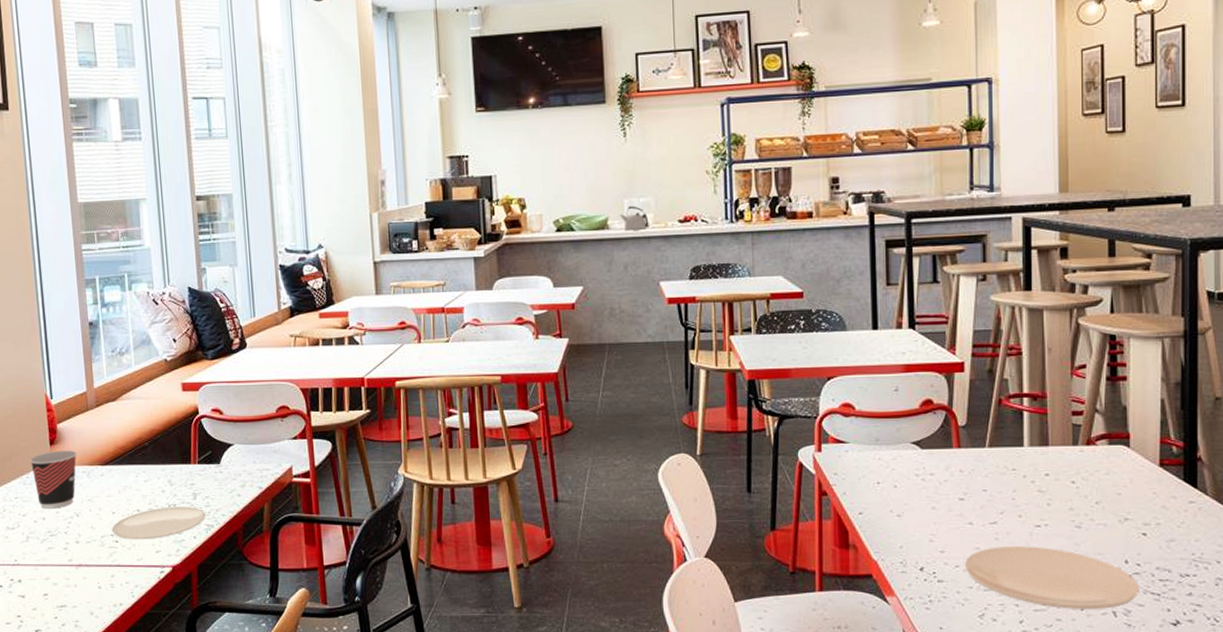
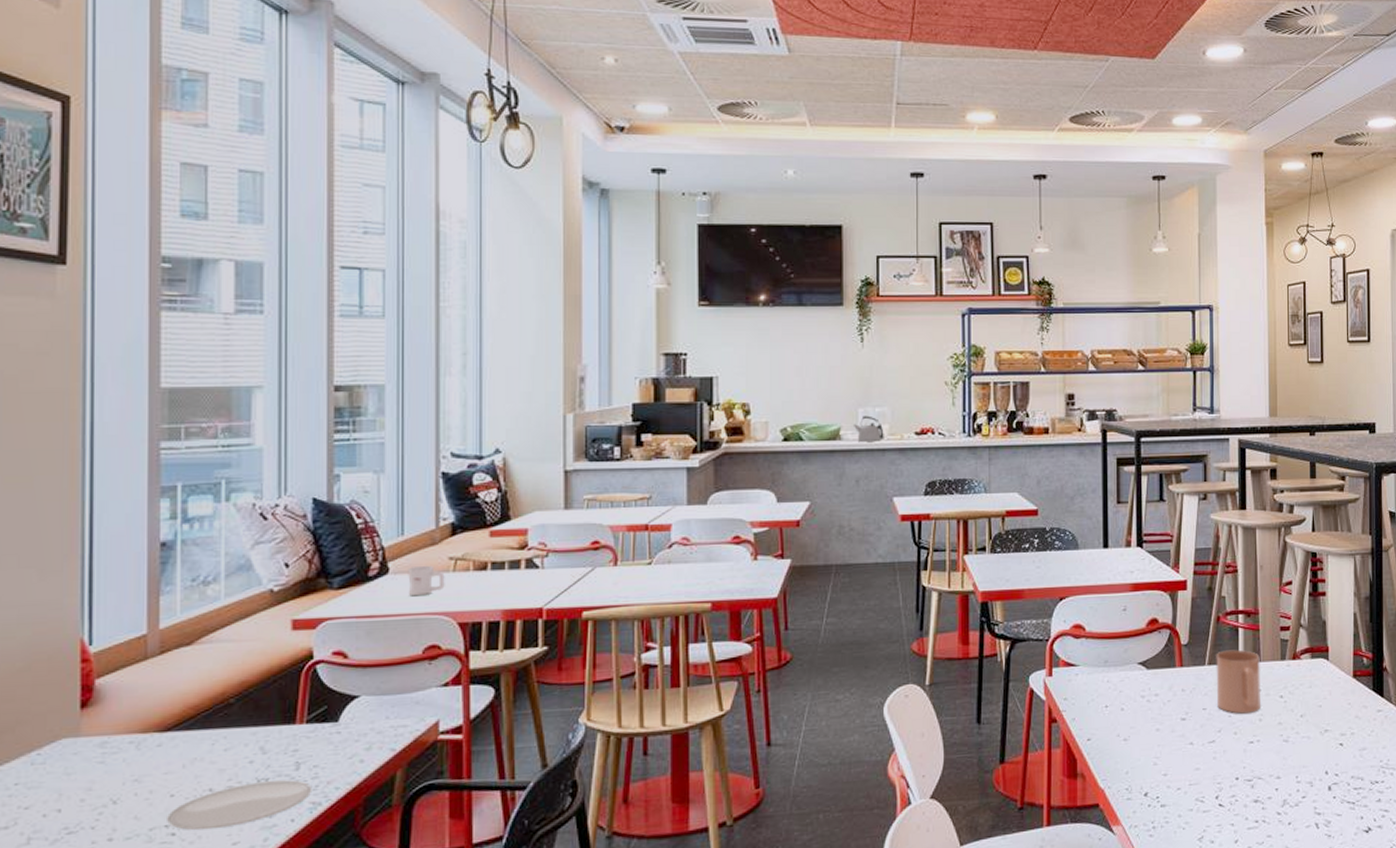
cup: present [29,450,77,509] -> none [45,714,123,797]
mug: none [260,341,289,367] -> present [408,565,445,597]
plate: present [965,546,1139,609] -> none [1186,763,1337,825]
mug: none [997,433,1050,497] -> present [1216,649,1262,714]

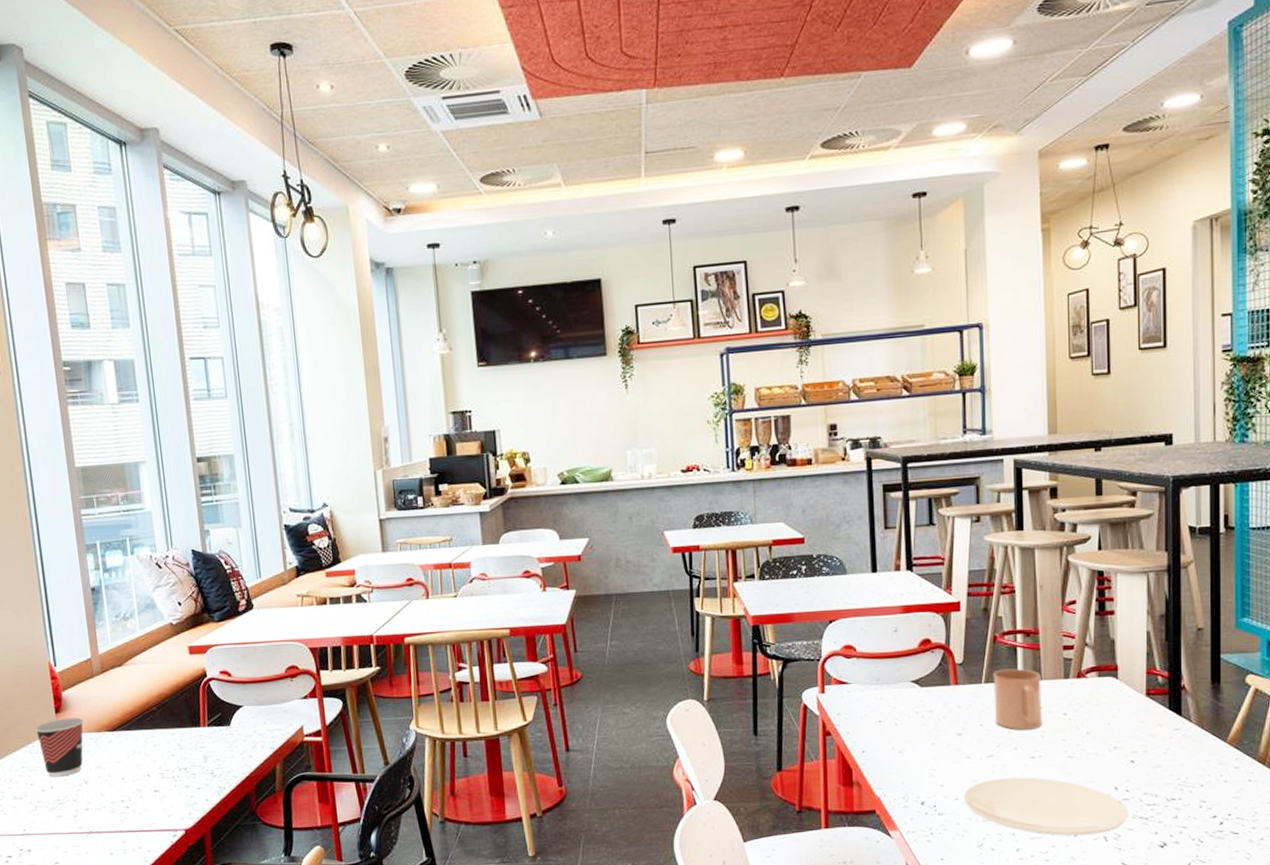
cup: none [45,714,123,797] -> present [35,717,84,777]
plate: present [167,779,313,831] -> none [122,769,218,805]
mug: present [408,565,445,597] -> none [267,601,296,627]
kettle: present [854,415,884,443] -> none [624,457,653,483]
plate: none [1186,763,1337,825] -> present [964,777,1128,836]

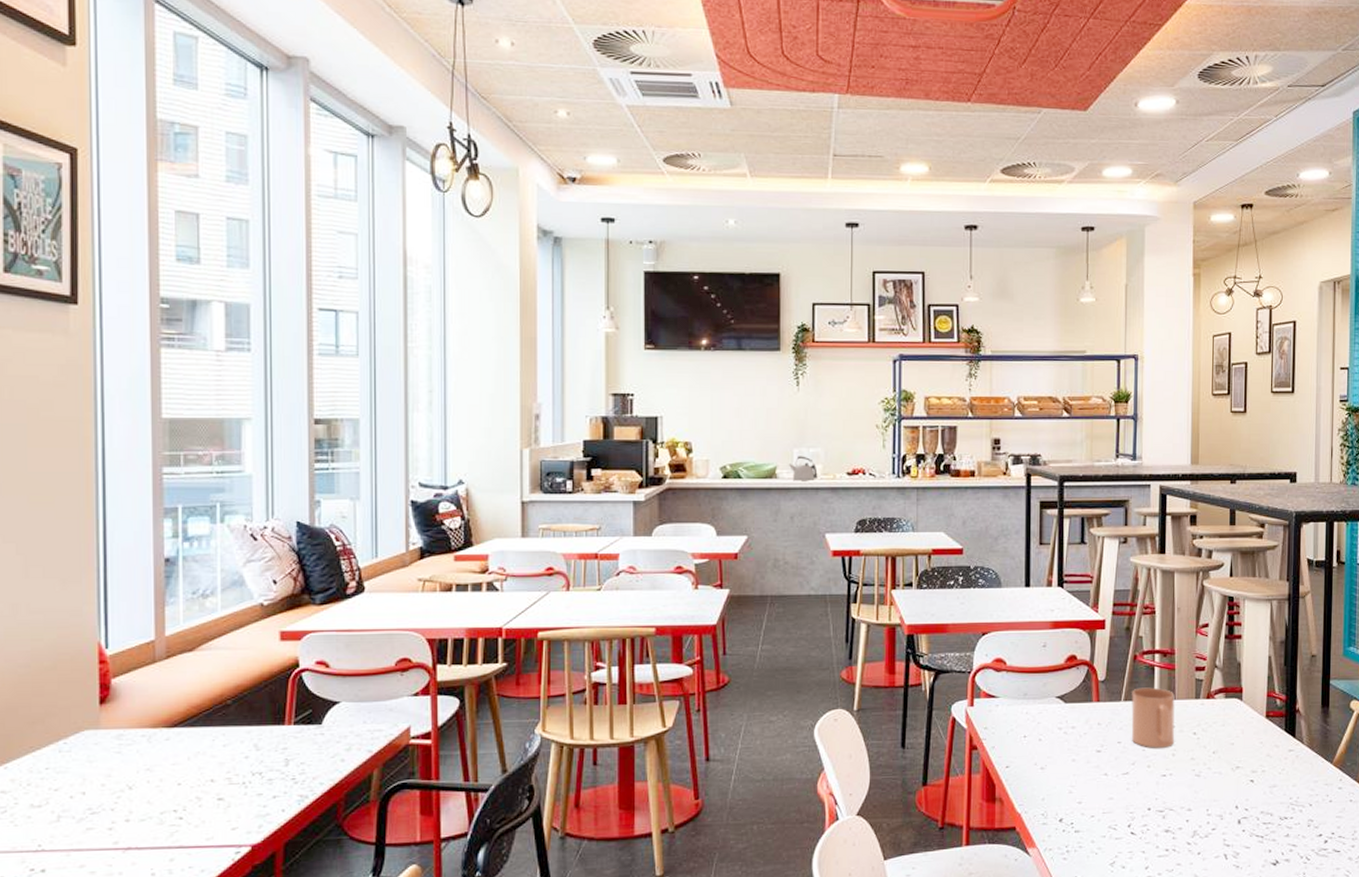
cup: present [35,717,84,777] -> none [70,710,136,781]
kettle: none [624,457,653,483] -> present [789,456,818,481]
plate: present [964,777,1128,836] -> none [1100,795,1246,854]

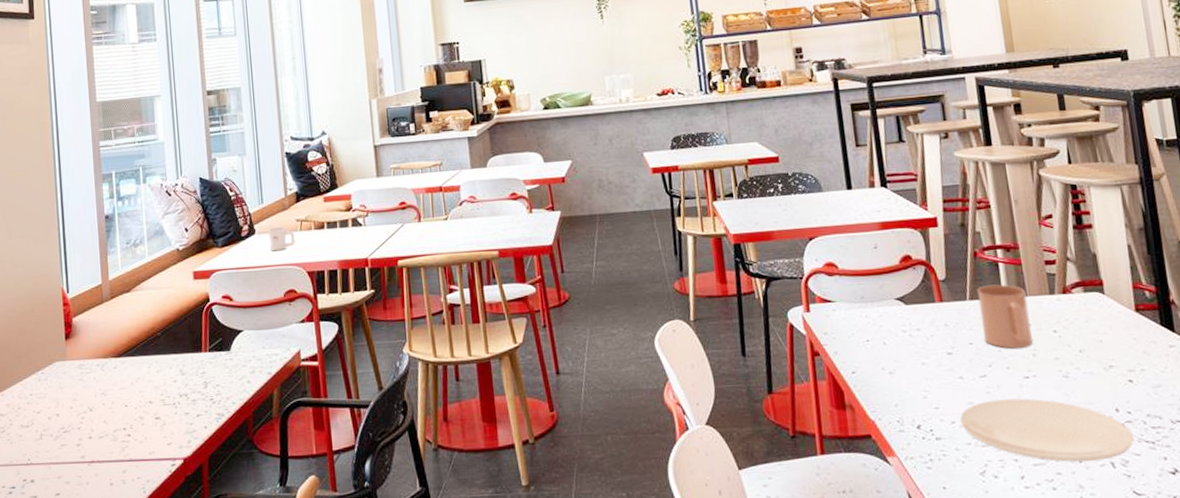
mug: none [381,585,415,614] -> present [268,226,295,252]
kettle: present [789,456,818,481] -> none [602,82,630,107]
plate: none [1100,795,1246,854] -> present [960,398,1134,462]

